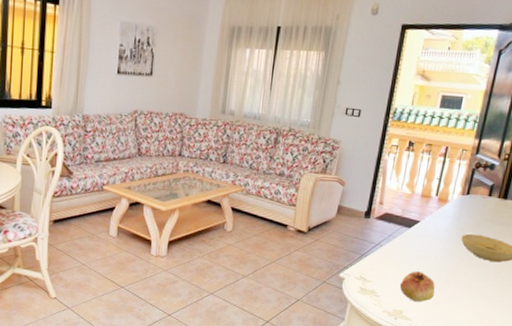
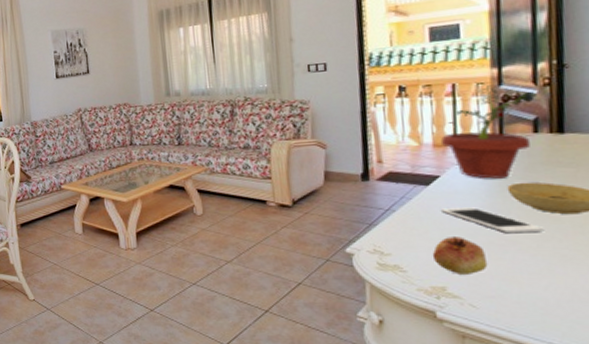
cell phone: none [413,248,477,273] -> present [440,207,545,234]
potted plant: none [426,152,498,229] -> present [440,85,536,179]

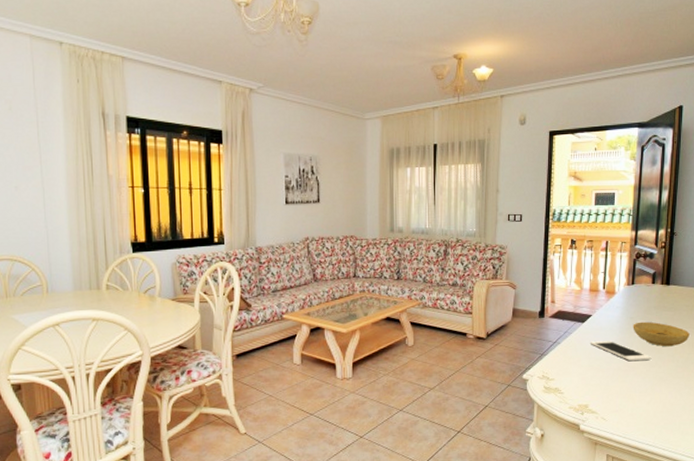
fruit: present [432,235,488,274] -> none [581,363,616,394]
potted plant: present [440,85,536,179] -> none [594,244,656,319]

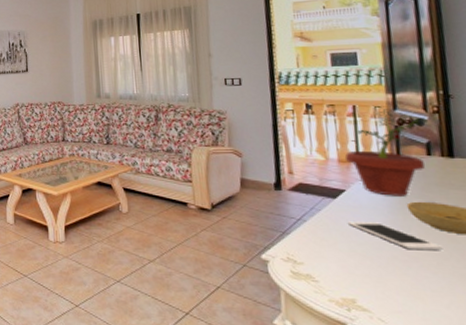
potted plant: none [594,244,656,319] -> present [344,109,427,196]

